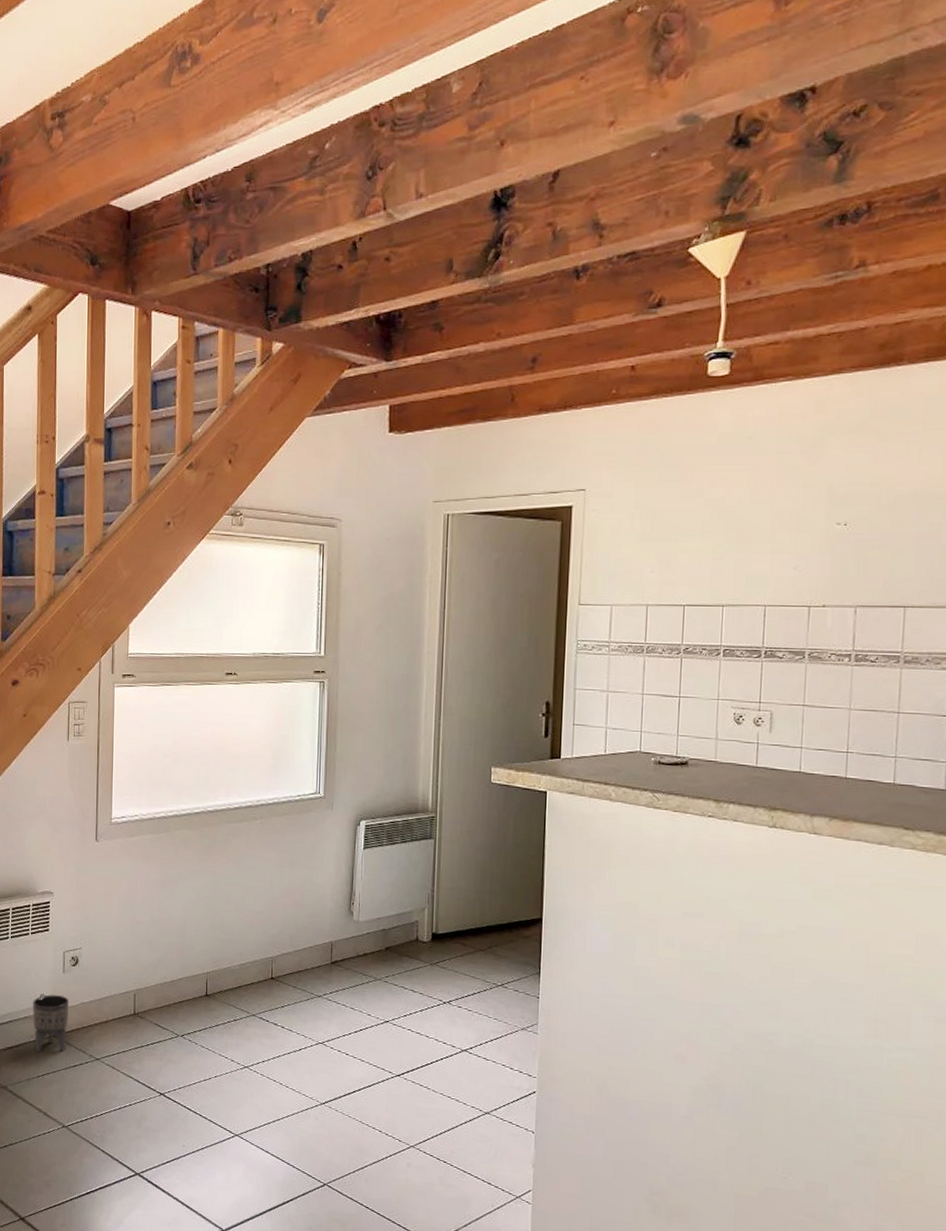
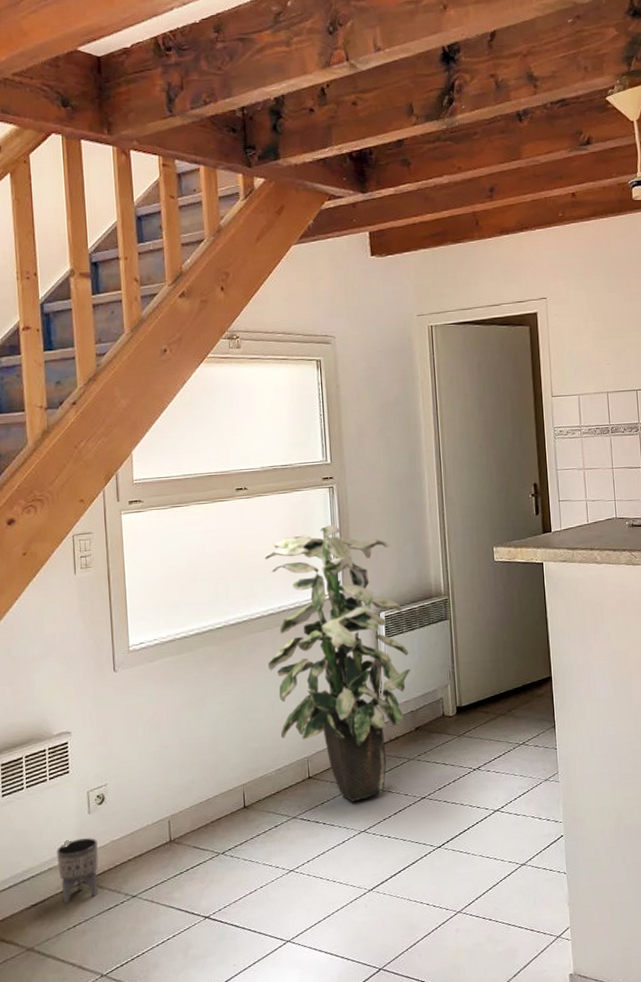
indoor plant: none [242,721,387,1012] -> present [264,524,411,802]

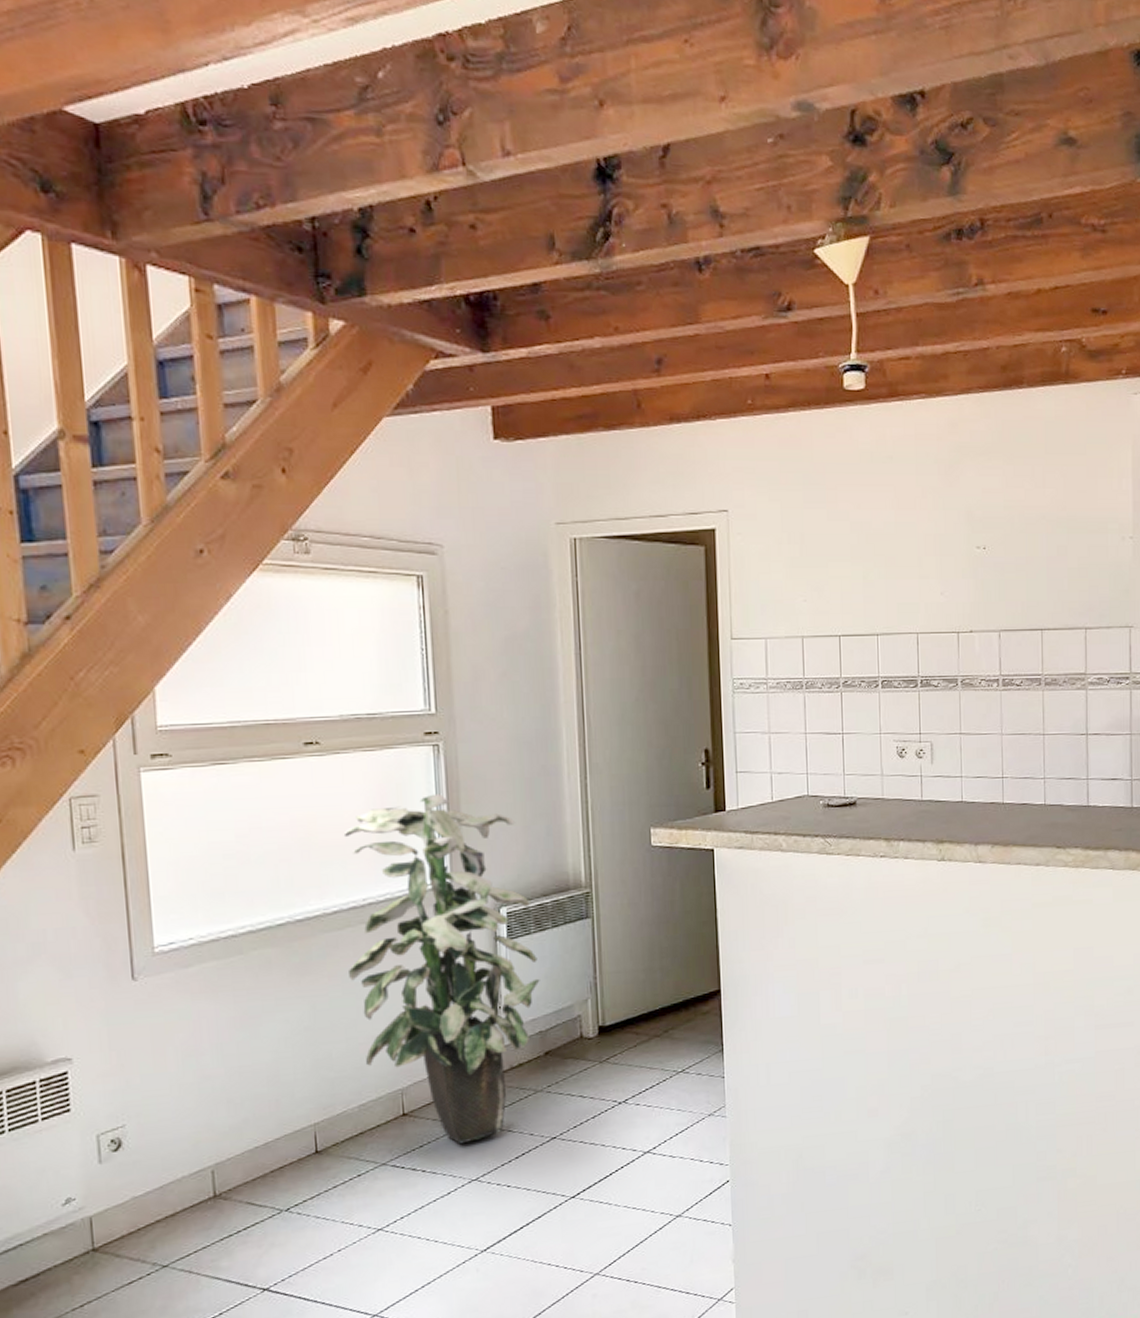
planter: present [57,838,99,904] -> none [54,1194,115,1278]

